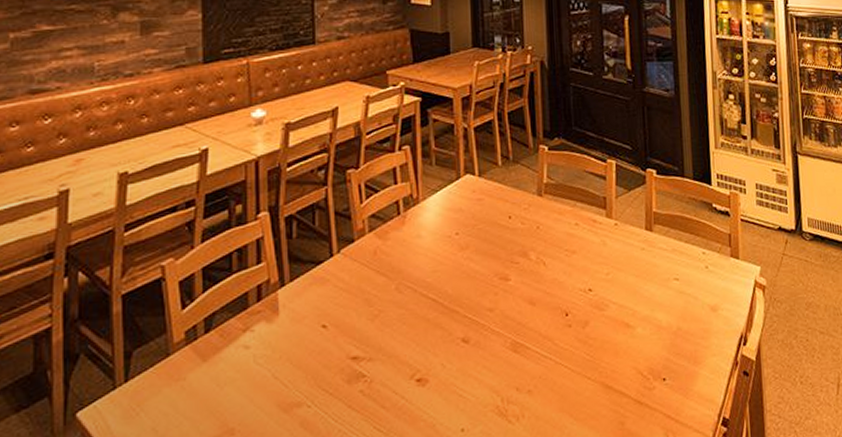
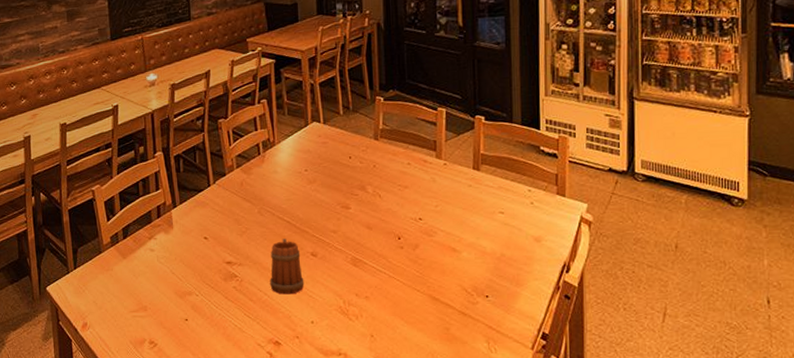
beer mug: none [409,321,453,396] -> present [270,238,304,295]

